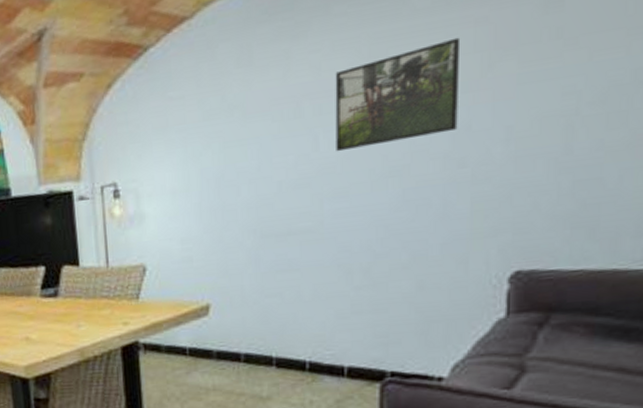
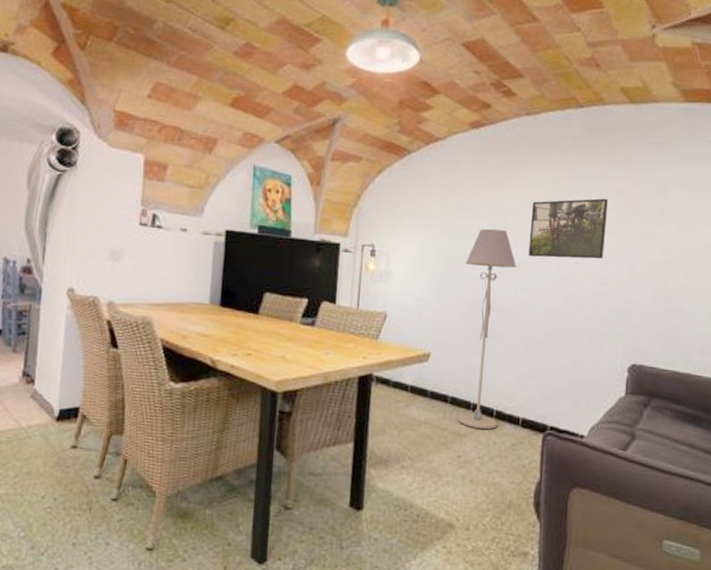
floor lamp: none [243,122,320,388] -> present [458,228,517,430]

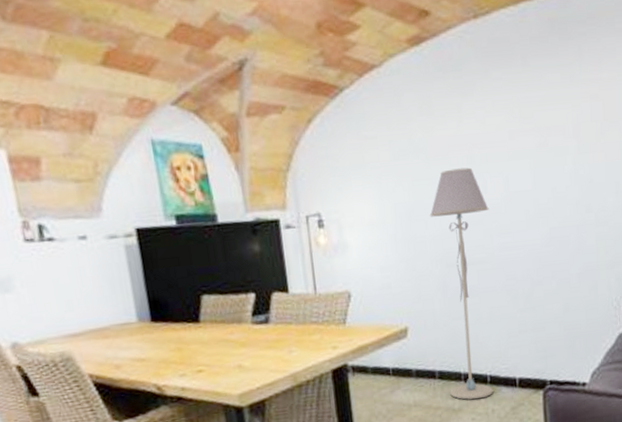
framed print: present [528,198,609,259] -> none [496,108,584,195]

